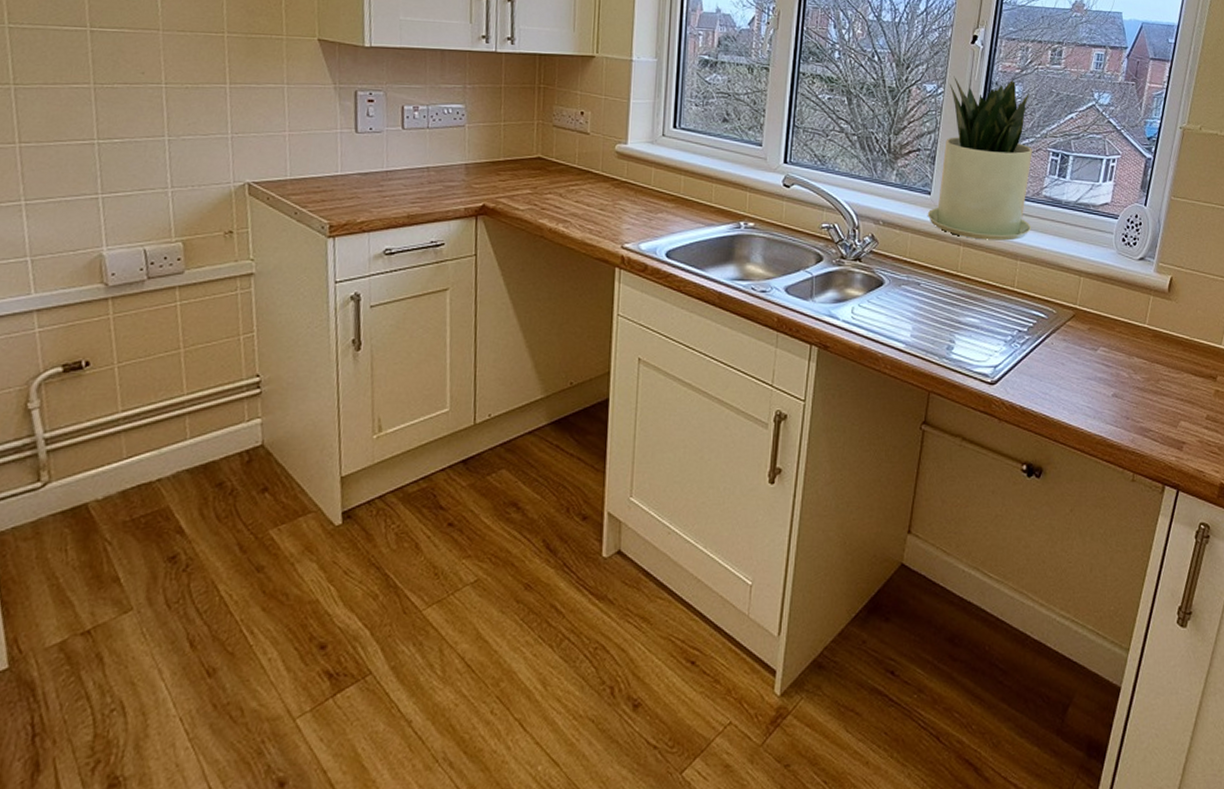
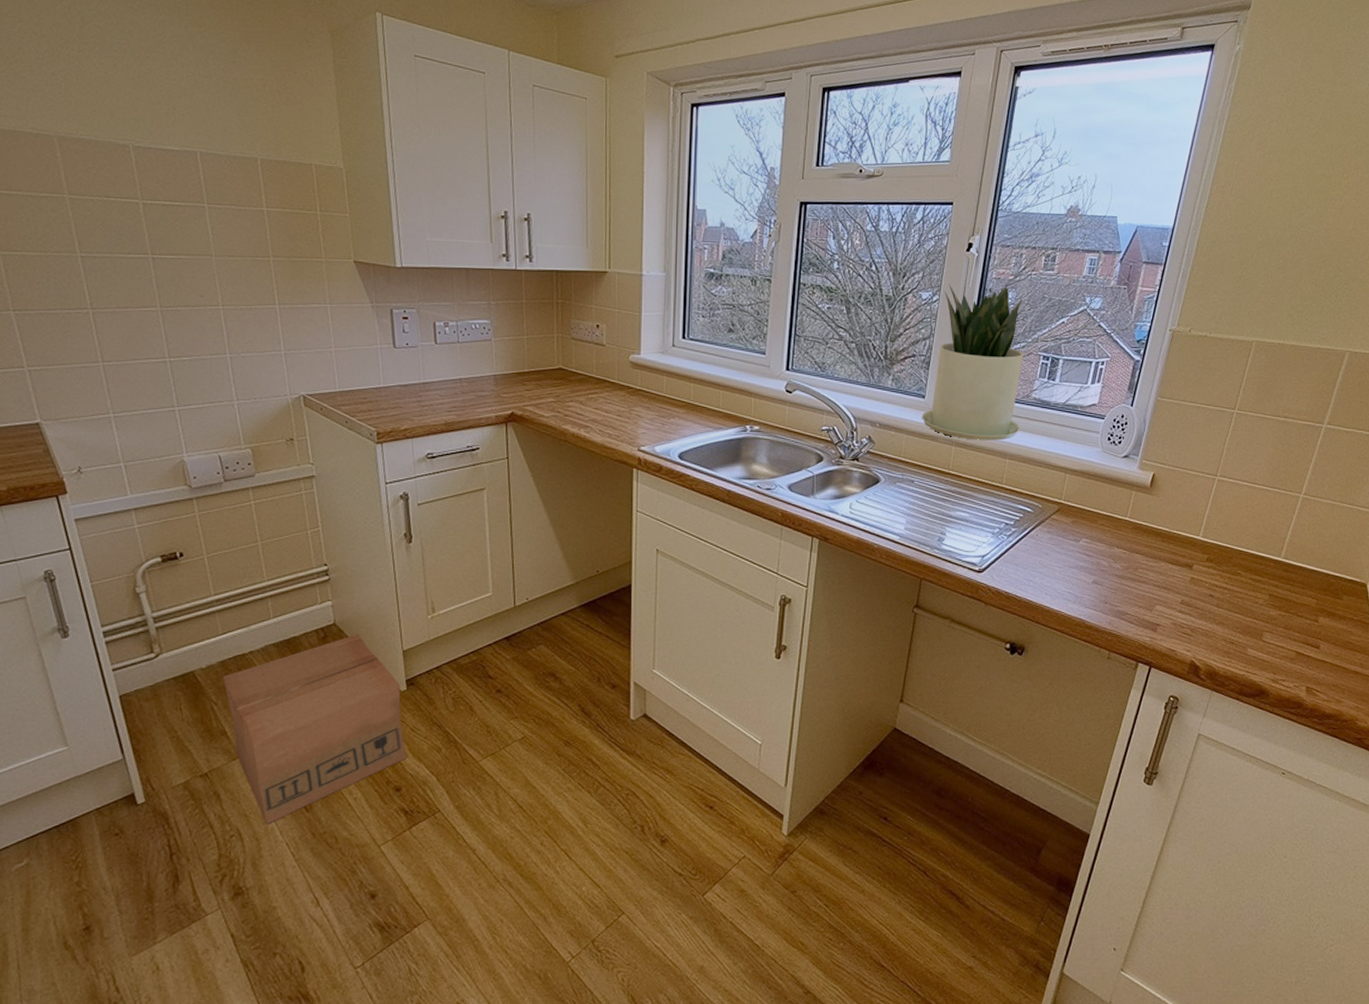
cardboard box: none [121,457,337,694] -> present [222,634,407,824]

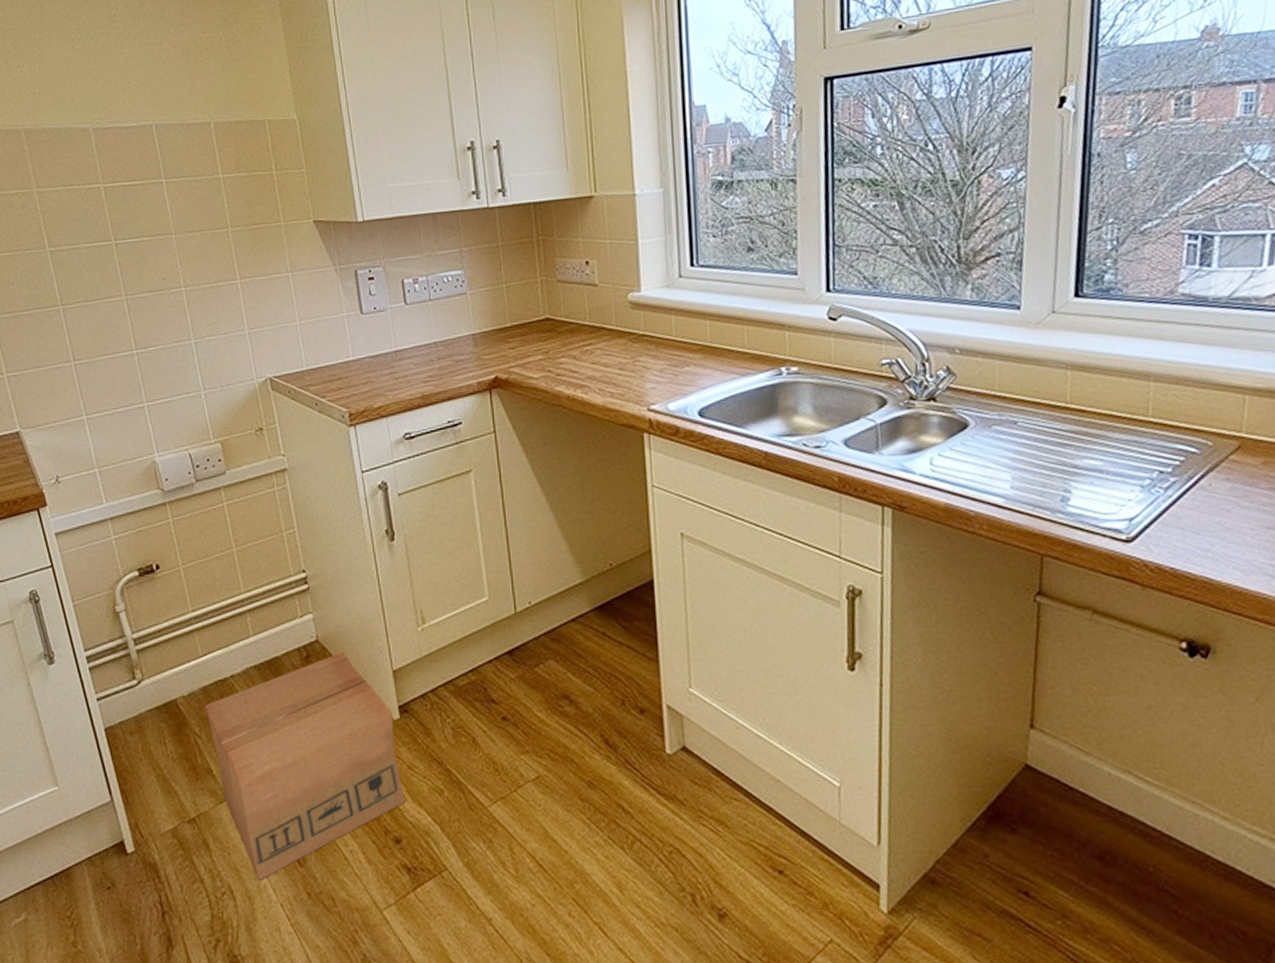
planter: present [921,284,1023,441] -> none [1018,147,1167,360]

